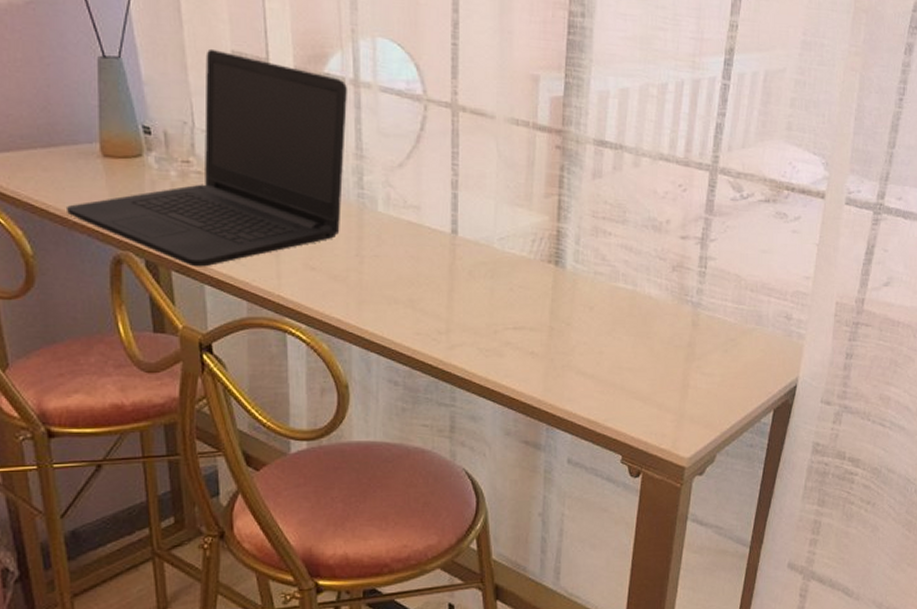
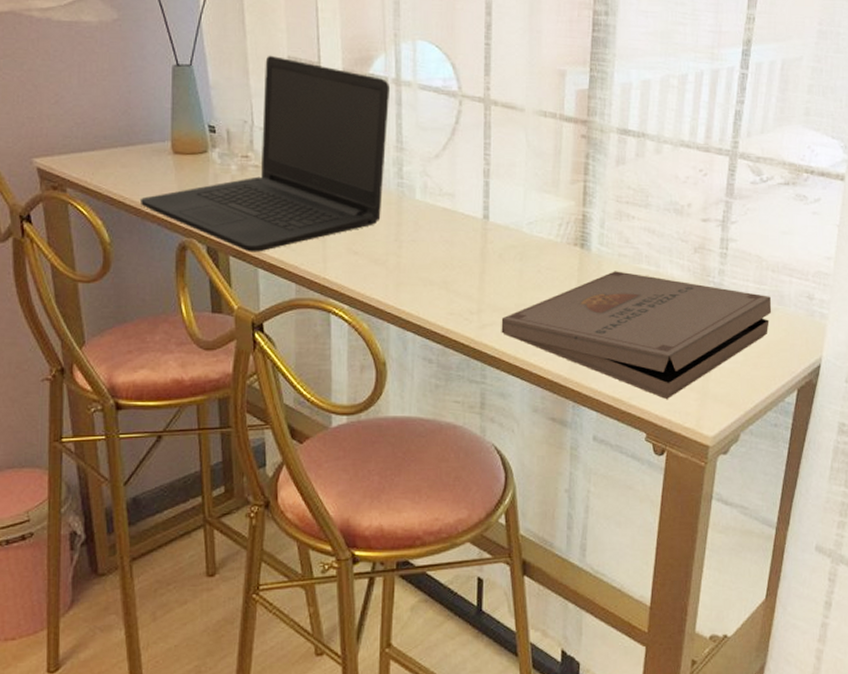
pizza box: none [471,289,750,422] -> present [501,271,772,400]

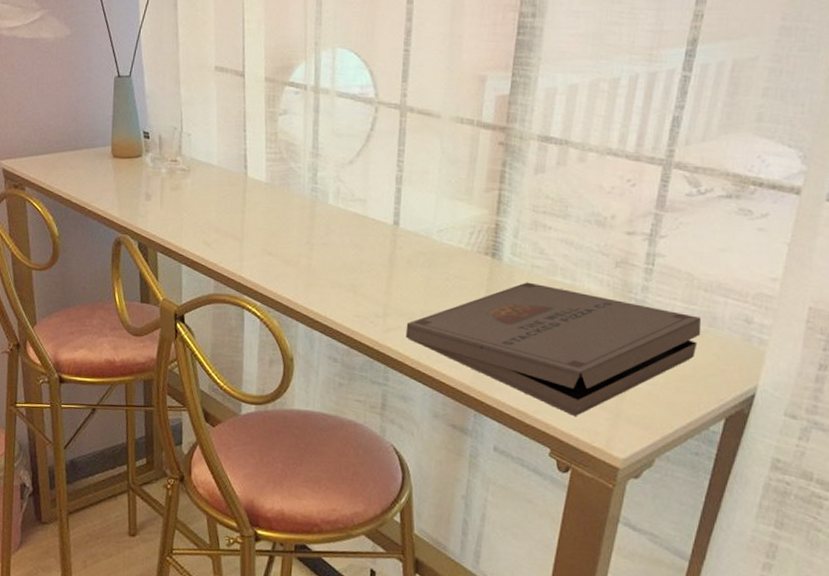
laptop: present [139,55,389,252] -> none [83,65,308,250]

